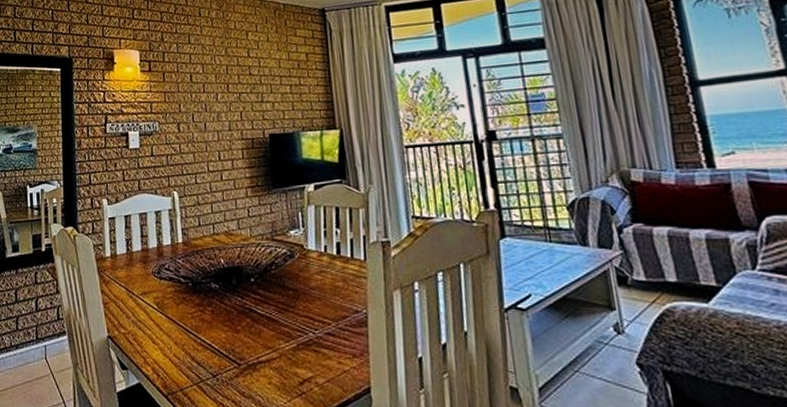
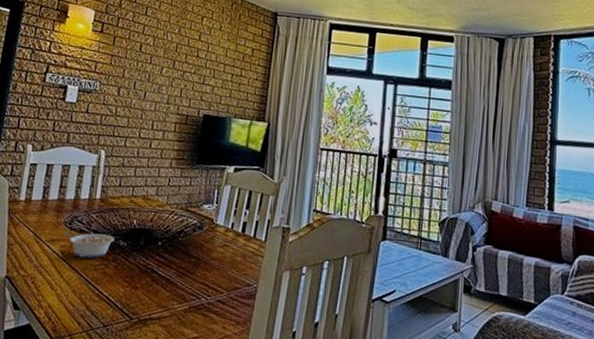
legume: none [154,279,206,307] -> present [63,231,115,258]

